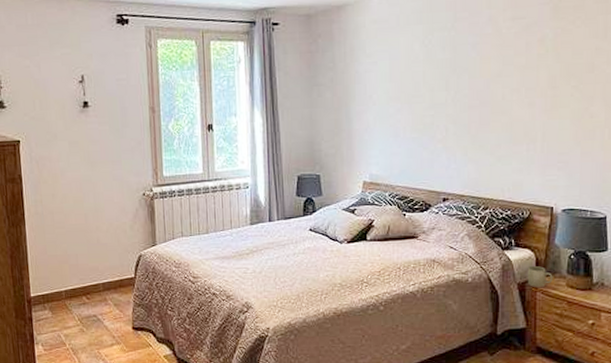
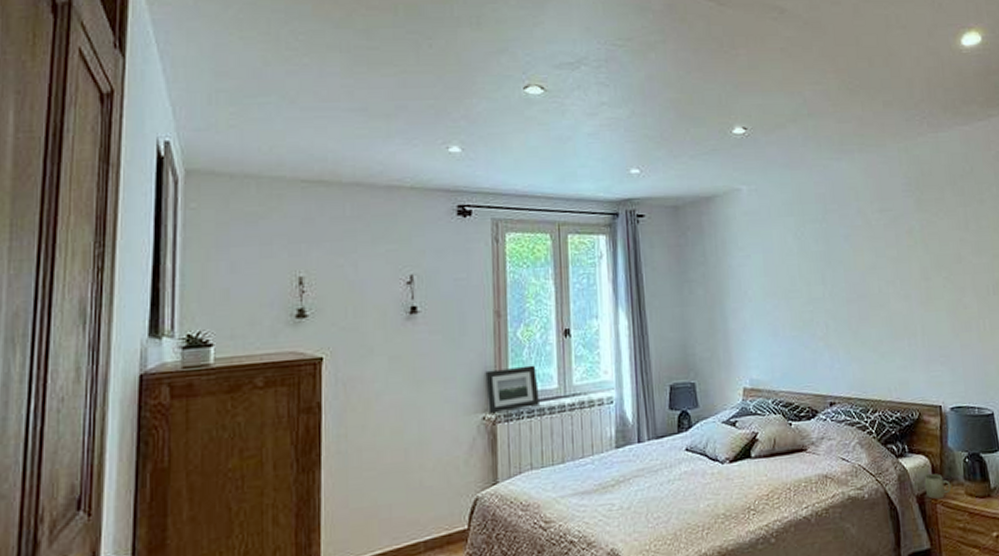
picture frame: none [144,153,188,191] -> present [485,365,539,414]

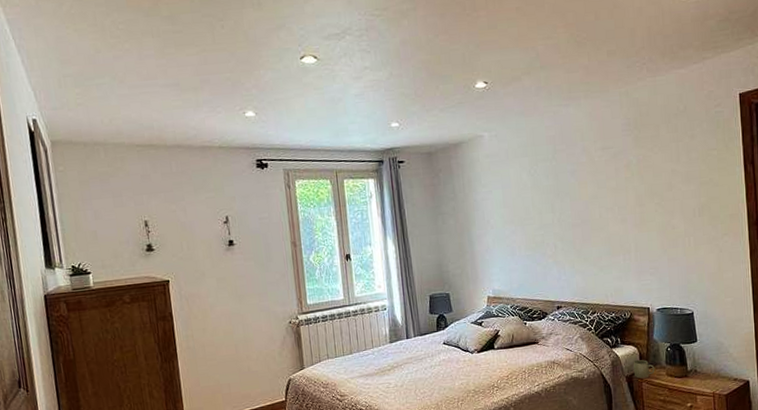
picture frame: present [485,365,539,414] -> none [288,282,331,319]

